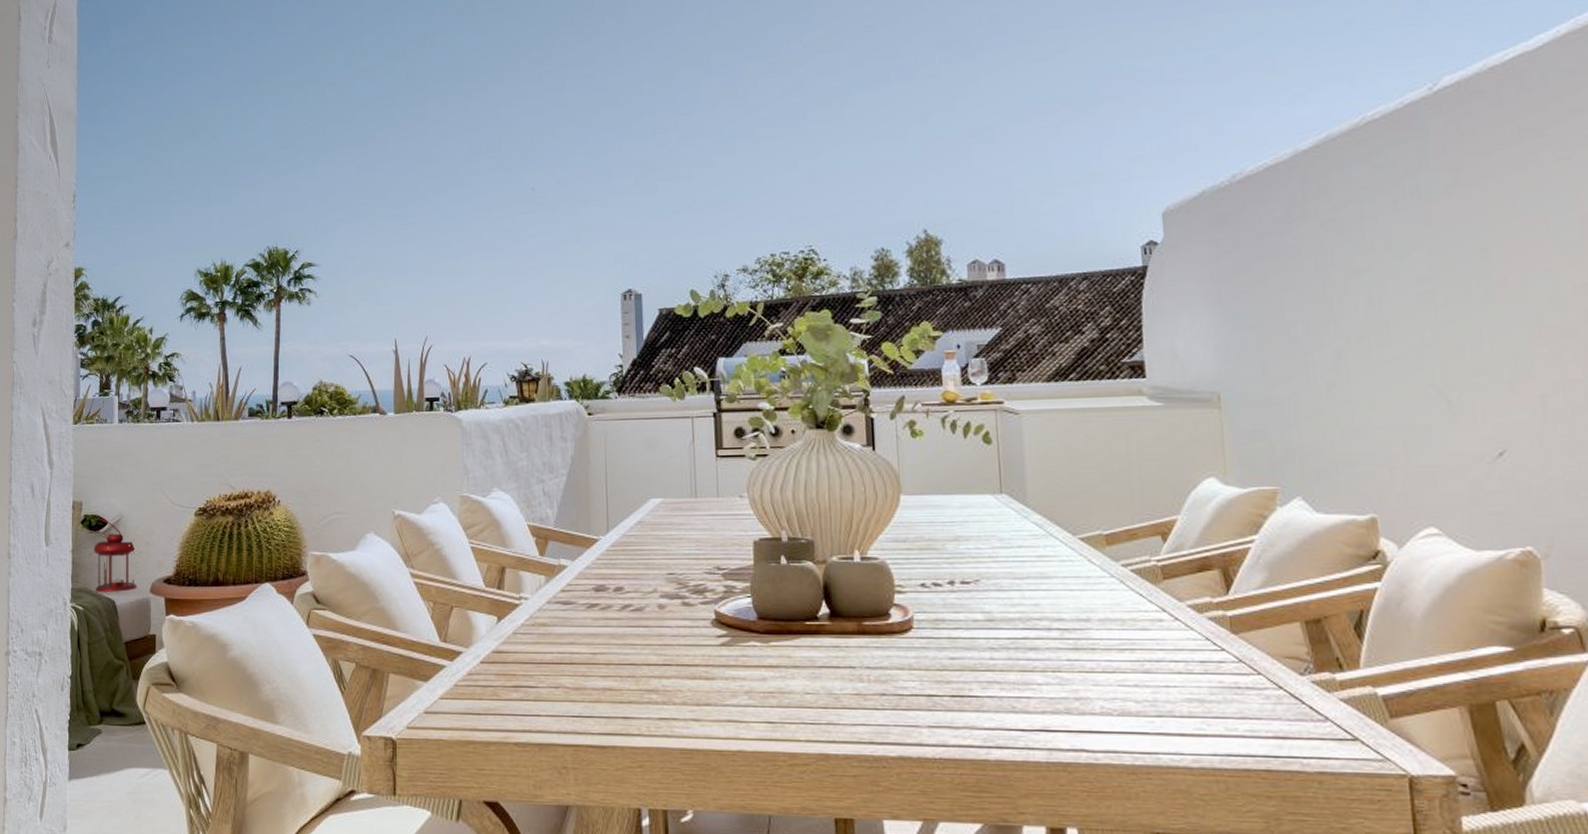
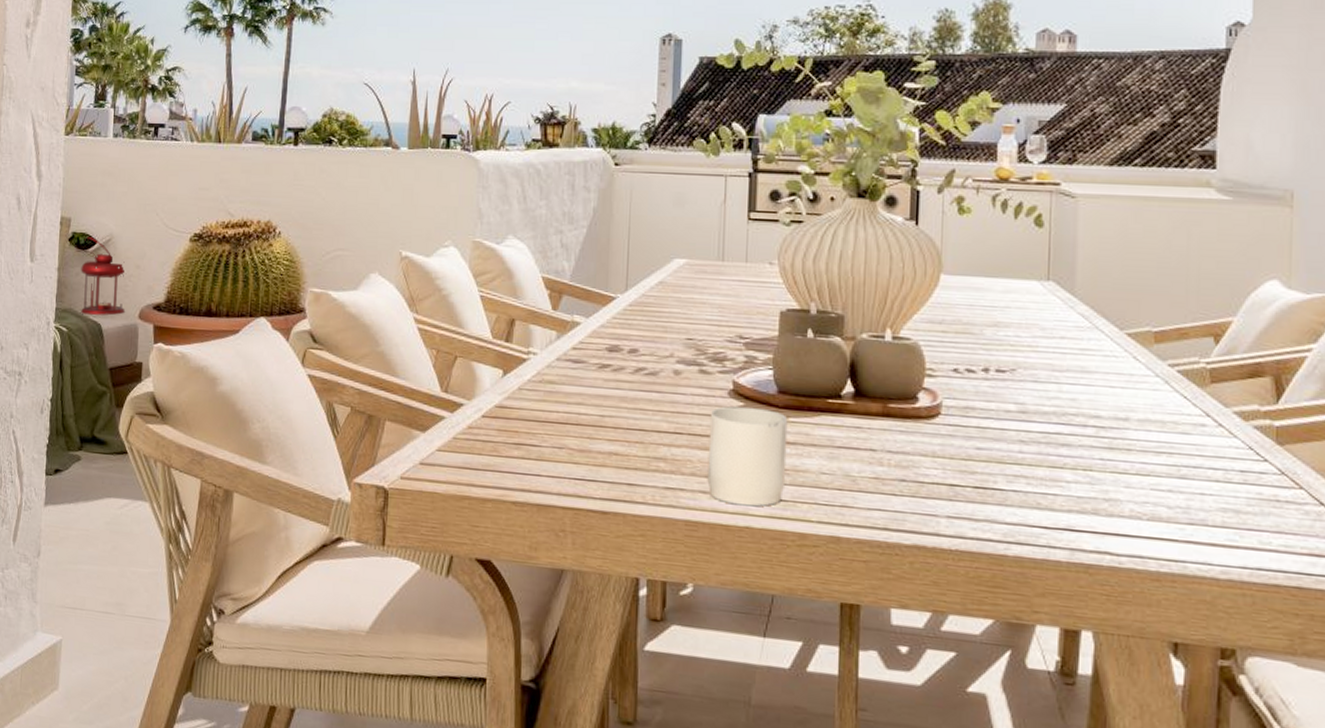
cup: none [695,636,773,731] -> present [707,406,788,507]

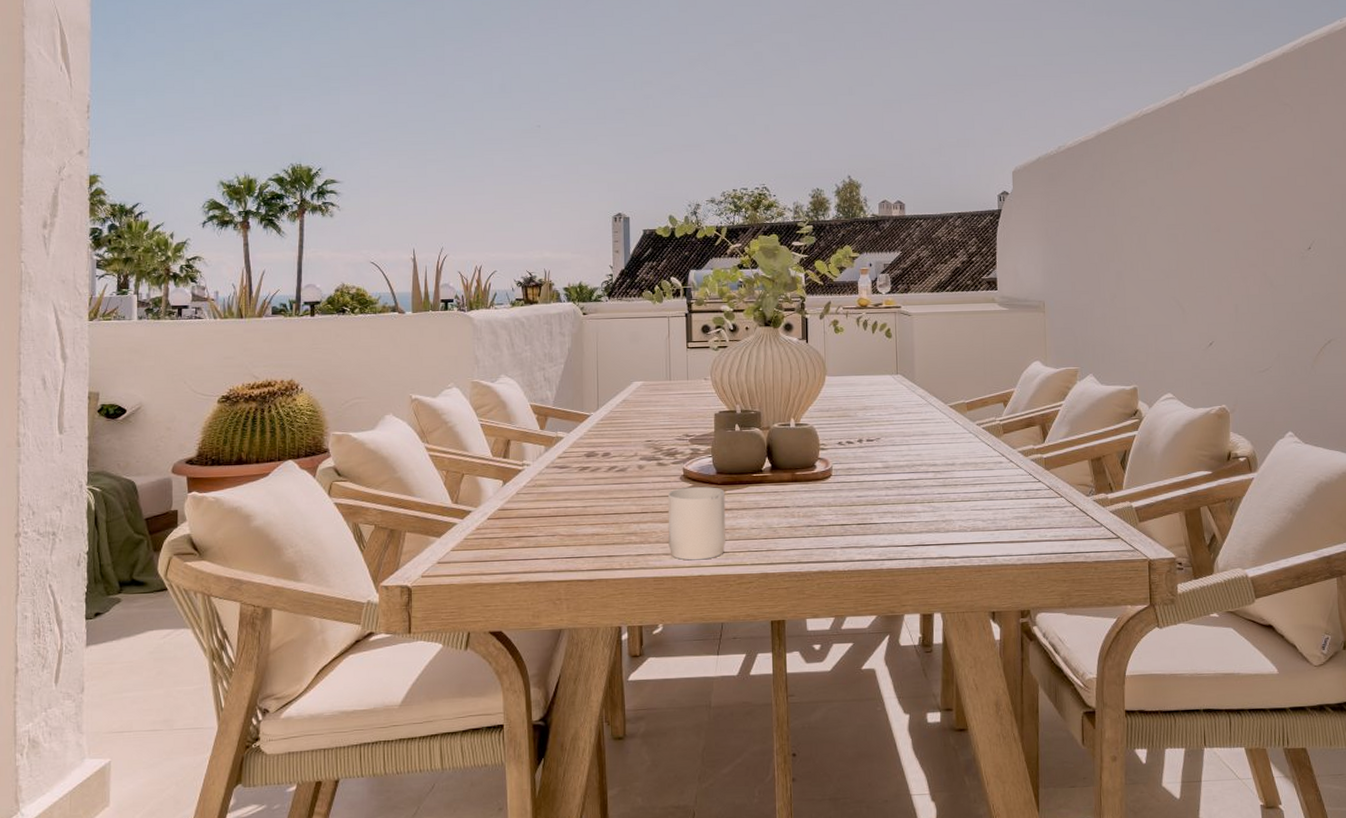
lantern: present [81,237,127,316] -> none [111,407,159,474]

